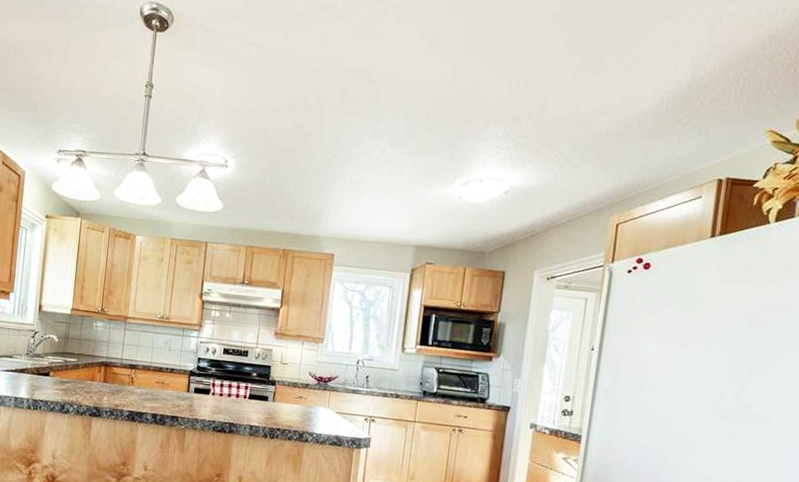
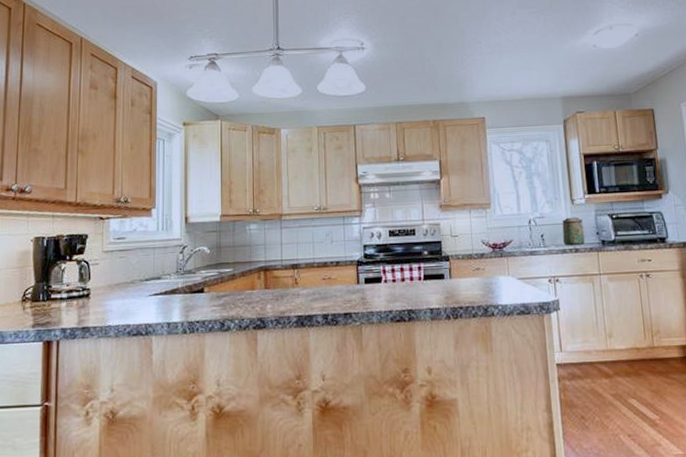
canister: none [386,364,409,392] -> present [562,217,585,245]

